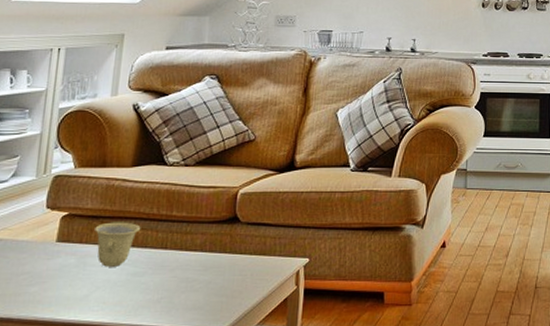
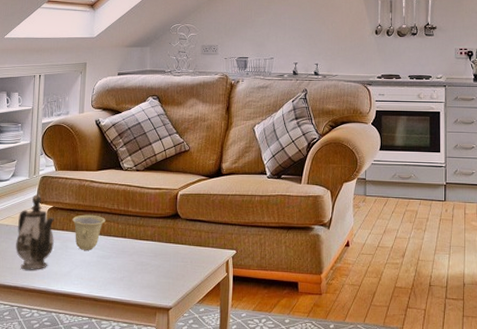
teapot: none [12,199,71,296] -> present [16,194,55,270]

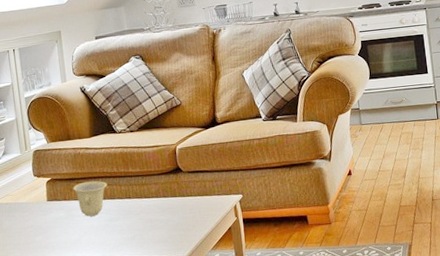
teapot: present [16,194,55,270] -> none [17,169,59,244]

